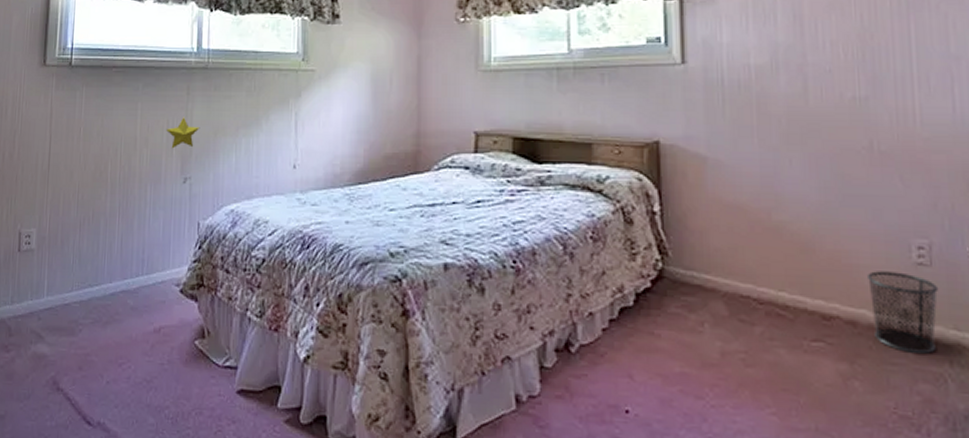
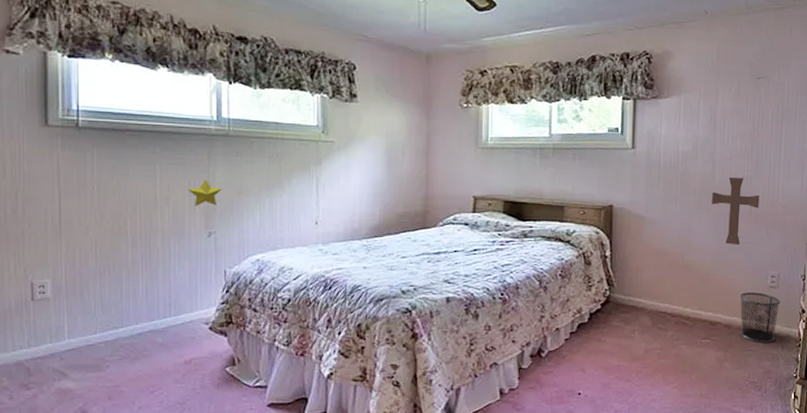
decorative cross: none [806,99,885,199] -> present [712,178,760,246]

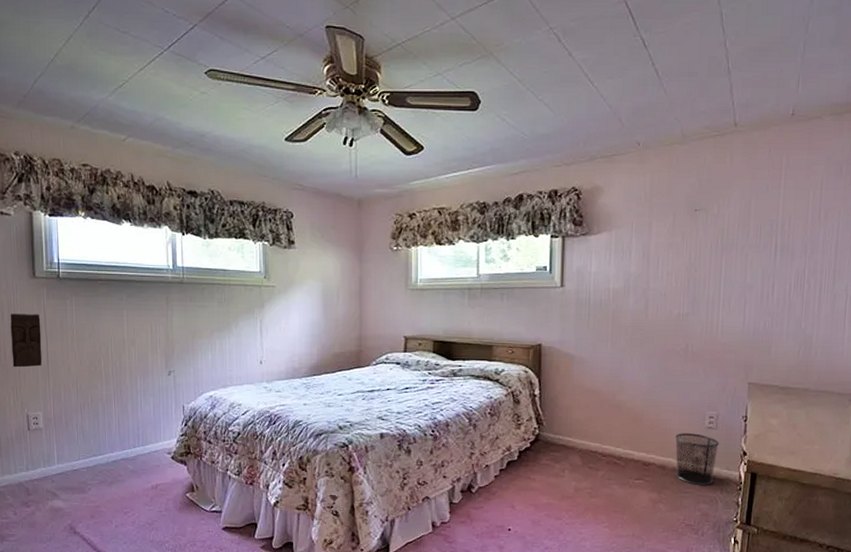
mask: none [14,166,53,229] -> present [10,314,42,368]
decorative star: present [188,179,223,207] -> none [150,322,180,348]
decorative cross: present [712,178,760,246] -> none [645,315,697,385]

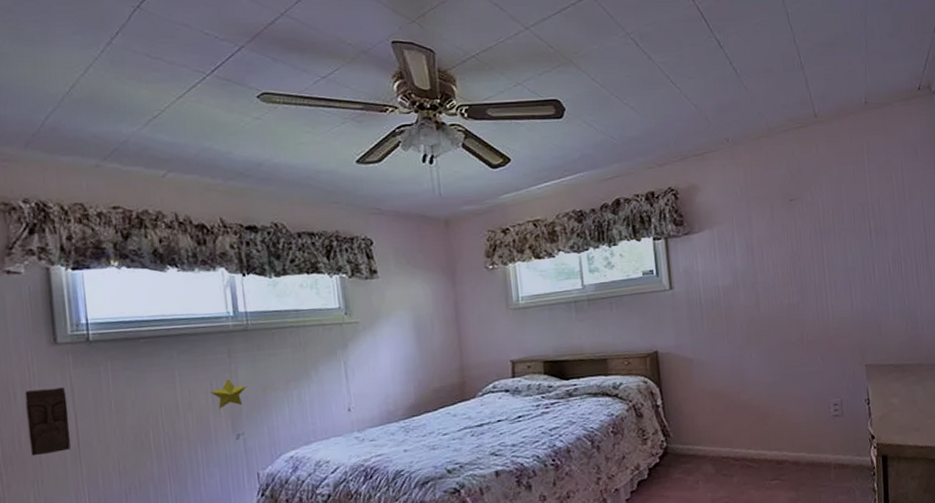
decorative star: none [150,322,180,348] -> present [210,378,247,410]
waste bin: present [674,433,720,485] -> none [803,423,848,477]

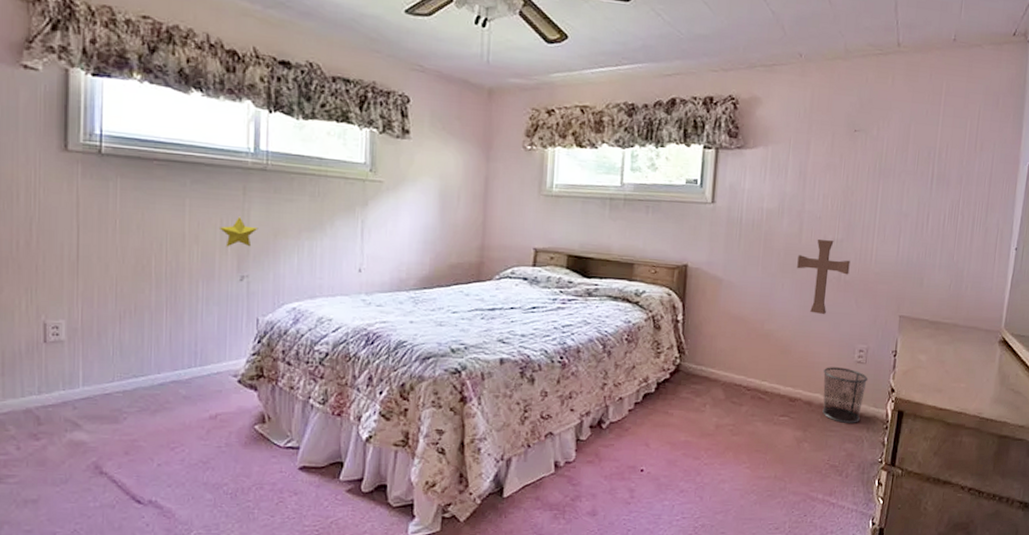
mask: present [25,387,71,456] -> none [27,194,71,263]
decorative cross: none [760,305,811,377] -> present [797,240,850,315]
waste bin: none [803,423,848,477] -> present [822,367,869,423]

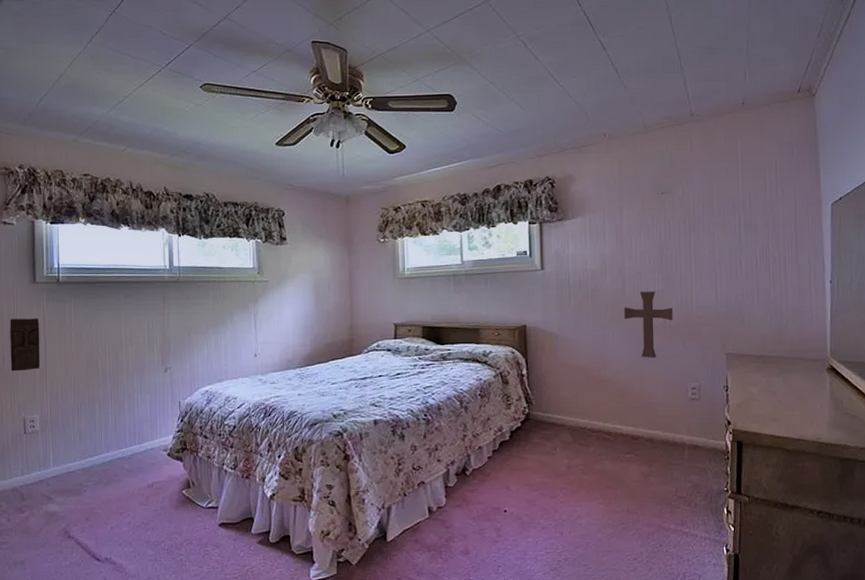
mask: none [27,194,71,263] -> present [10,318,41,372]
decorative star: present [220,216,259,247] -> none [147,321,176,346]
waste bin: present [822,367,869,423] -> none [660,405,704,456]

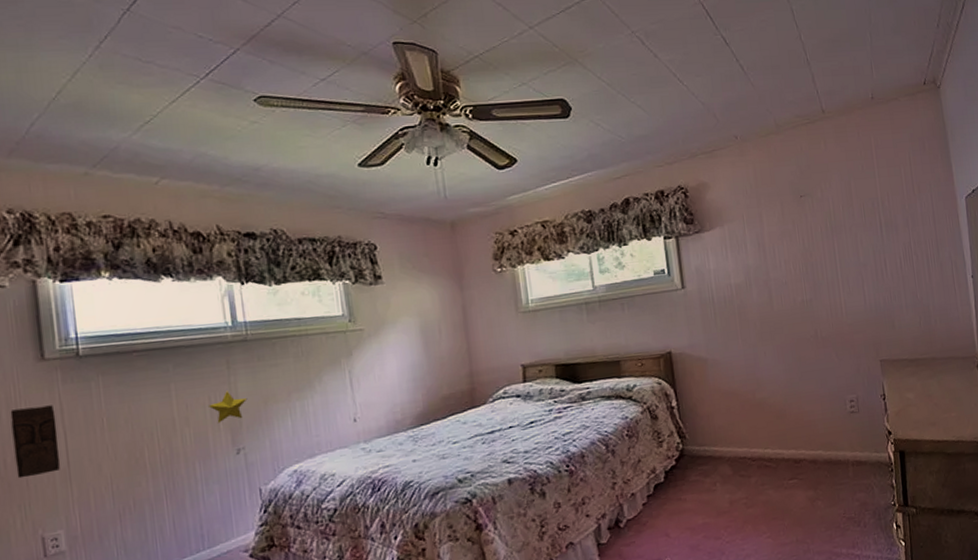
decorative star: none [147,321,176,346] -> present [209,391,248,424]
decorative cross: present [624,292,673,359] -> none [773,302,825,374]

